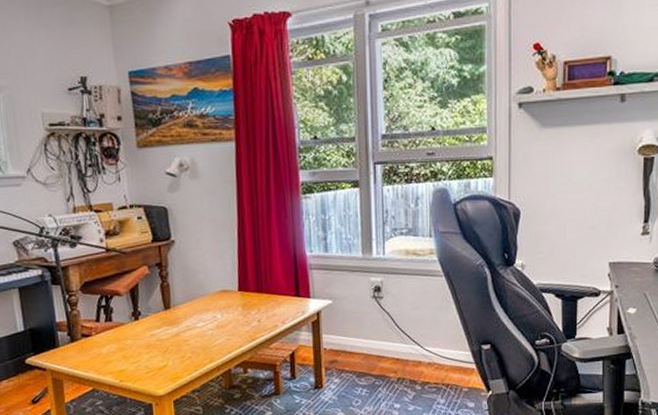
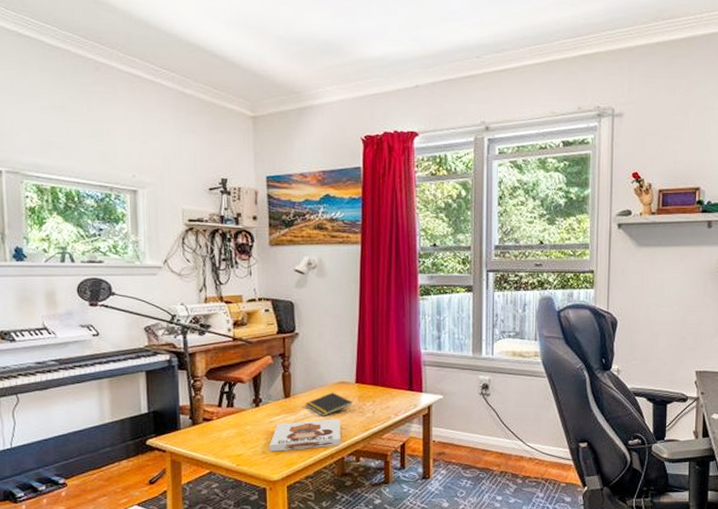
board game: none [152,329,226,366] -> present [270,419,341,452]
notepad: none [187,301,237,327] -> present [305,392,353,416]

